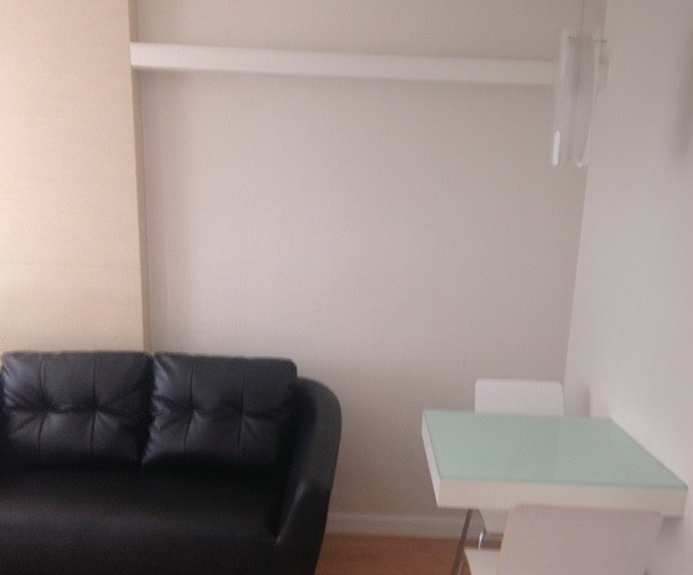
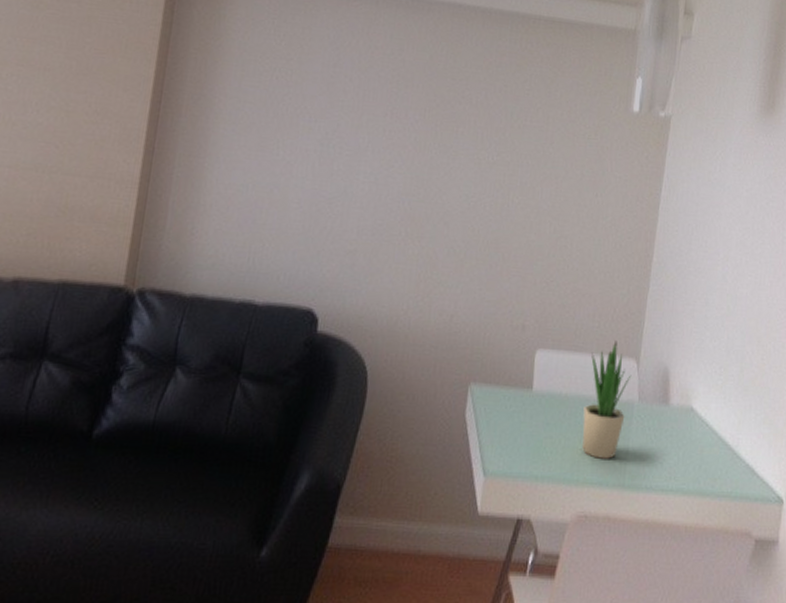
potted plant: none [518,368,558,462] -> present [582,340,632,459]

